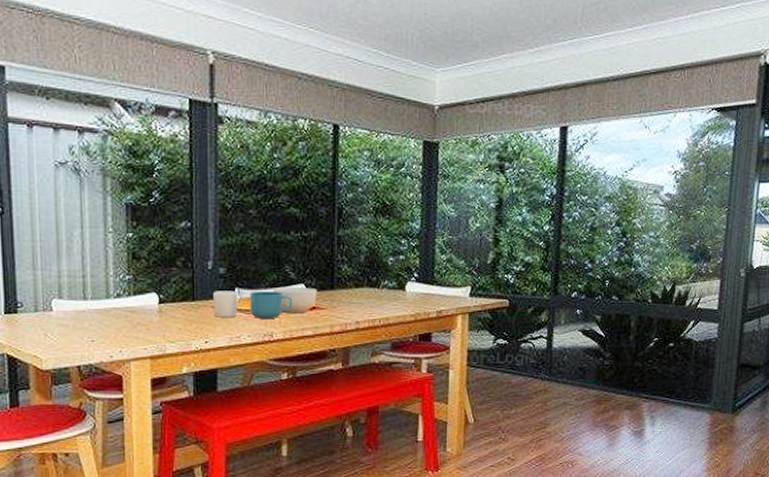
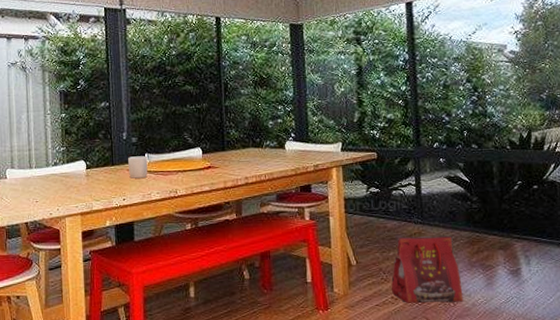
cup: present [250,290,293,318] -> none [157,154,192,178]
bowl: present [273,287,318,314] -> none [175,150,212,173]
shopping bag: none [509,393,583,465] -> present [391,235,464,304]

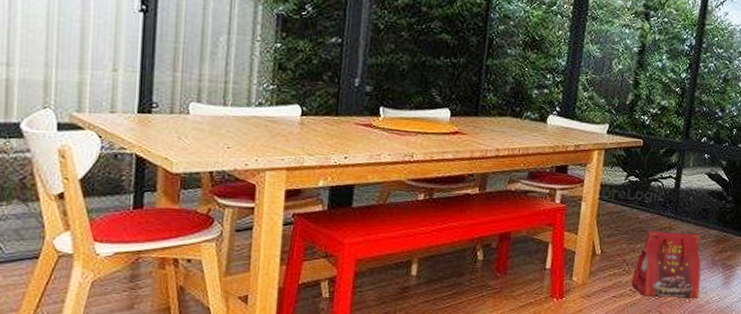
mug: present [128,156,148,179] -> none [356,108,383,135]

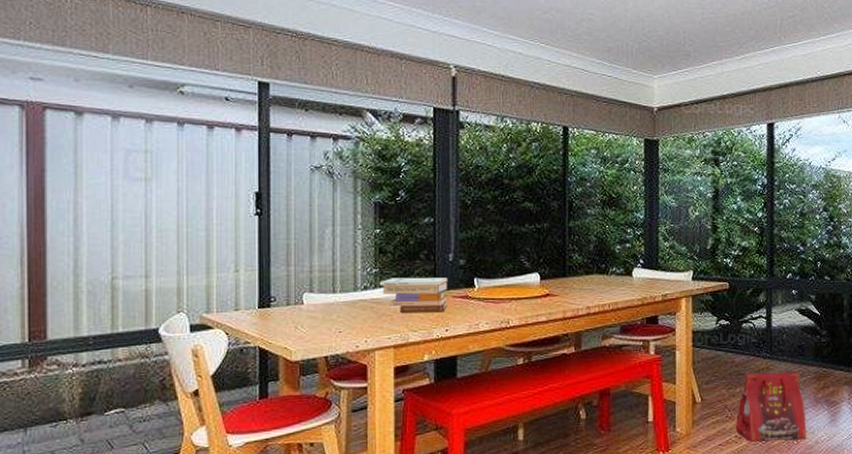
books: none [275,97,352,139] -> present [379,277,448,313]

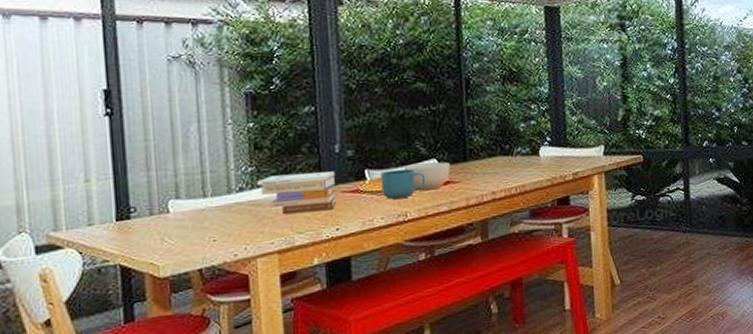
cup: none [488,280,528,306] -> present [380,169,426,199]
bowl: none [509,276,551,301] -> present [404,161,451,191]
shopping bag: present [736,370,807,442] -> none [658,242,733,322]

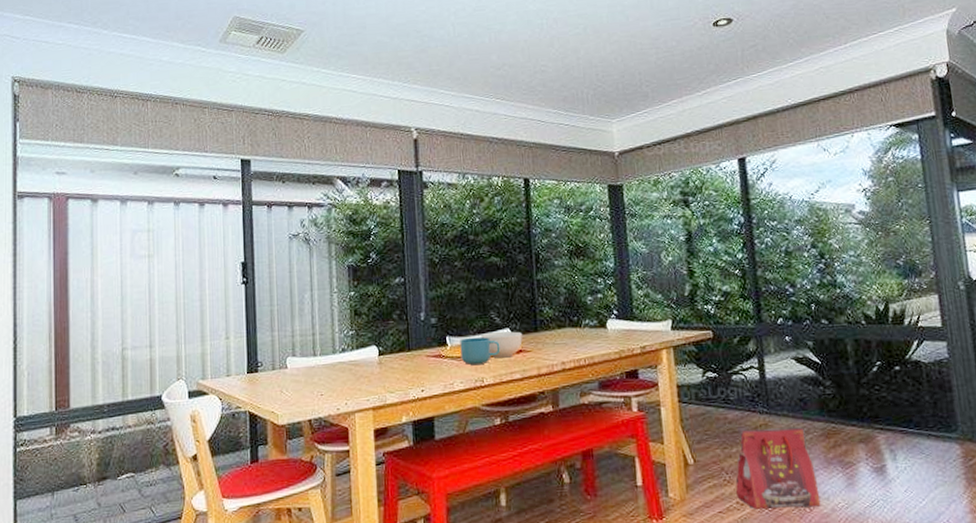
books: present [256,171,336,214] -> none [356,337,422,374]
shopping bag: none [658,242,733,322] -> present [735,427,821,510]

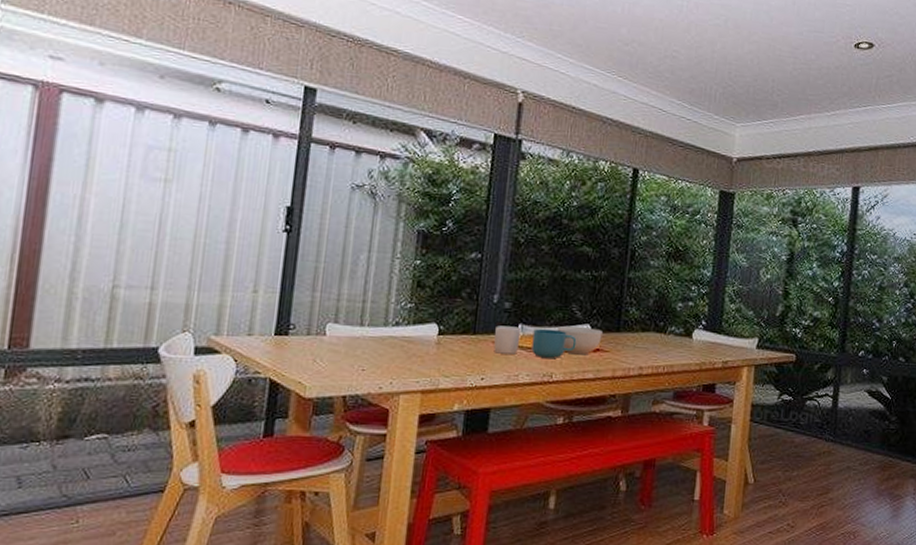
mug: none [427,339,450,366] -> present [493,325,522,354]
shopping bag: present [735,427,821,510] -> none [789,455,866,534]

